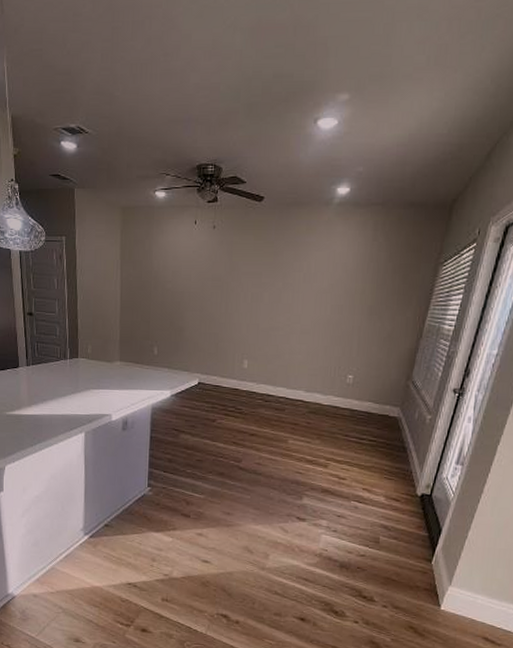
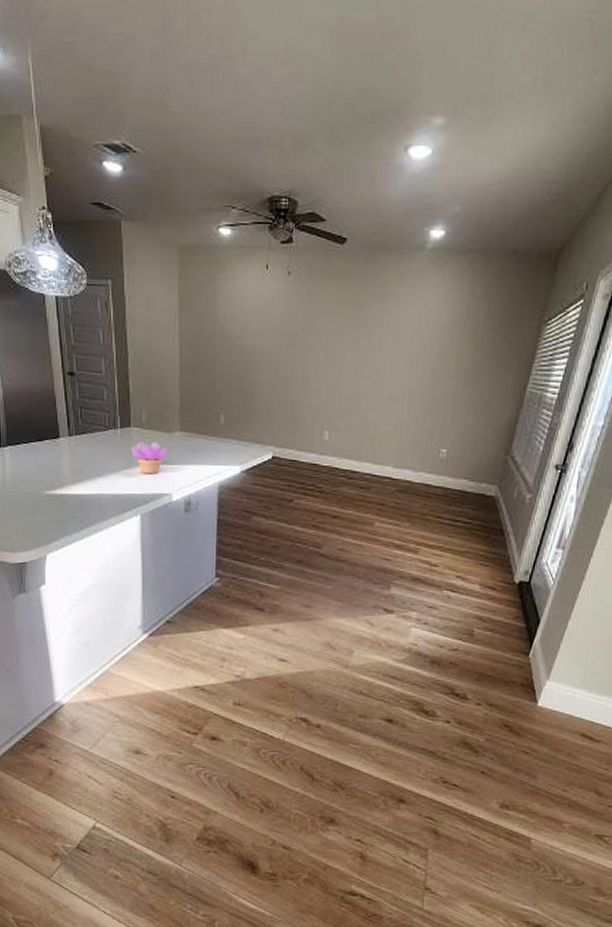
succulent plant: none [78,370,110,398] -> present [131,441,169,475]

